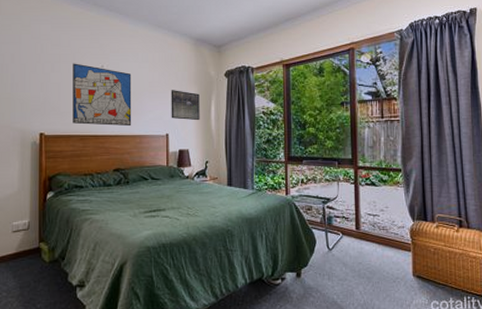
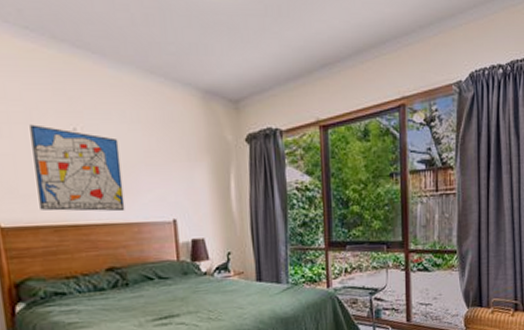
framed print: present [171,90,200,121] -> none [175,161,217,202]

